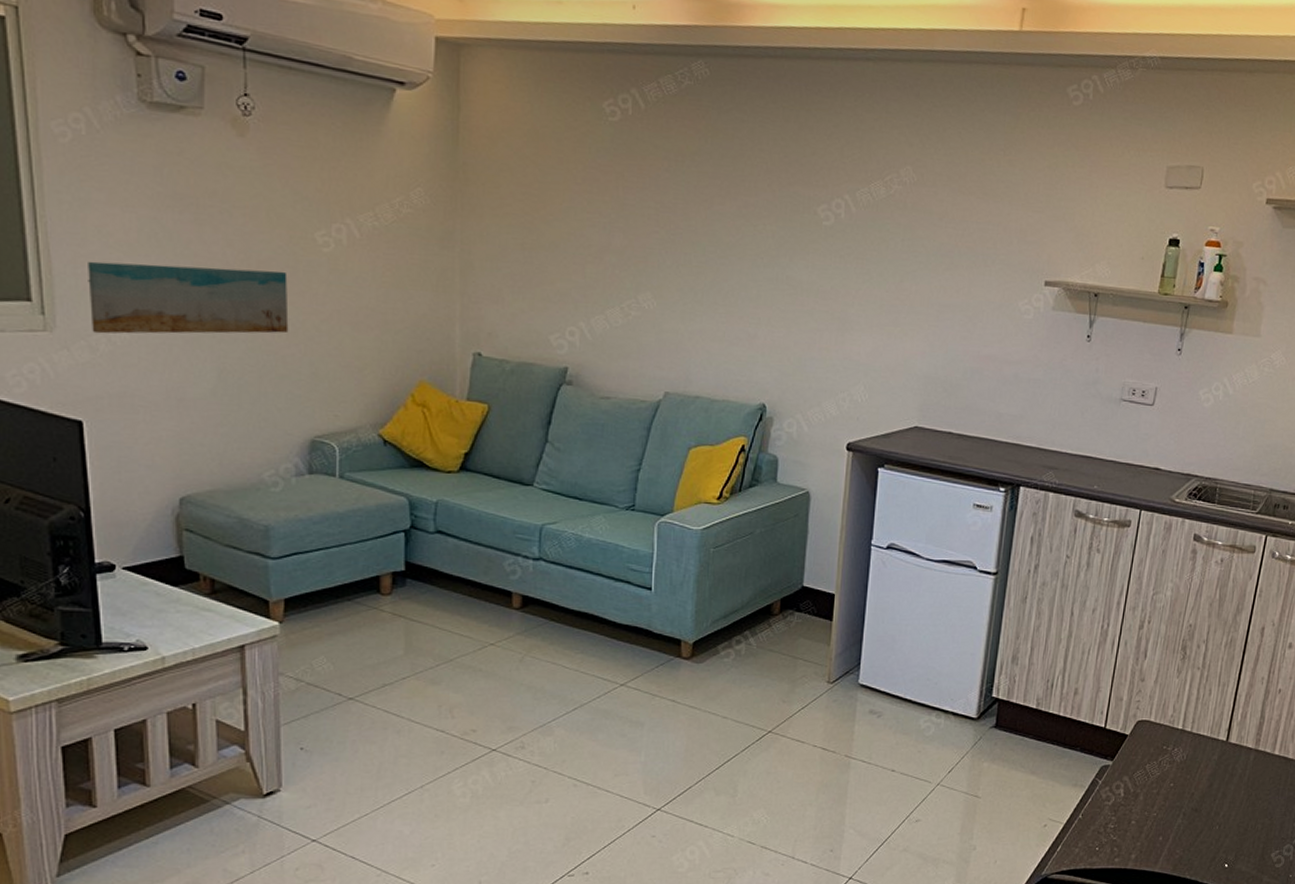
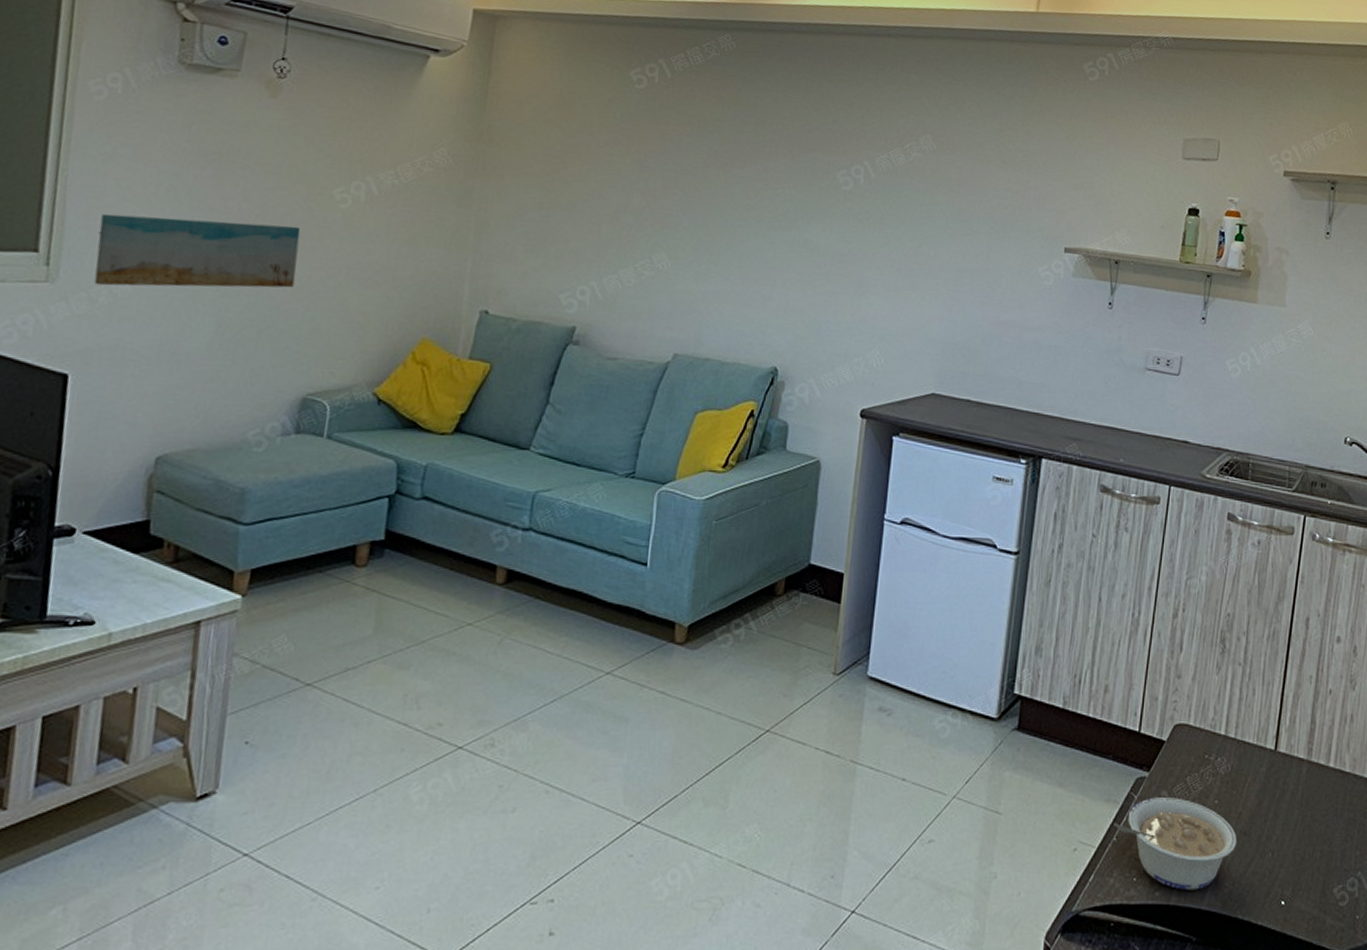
legume: none [1080,782,1189,857] -> present [1114,797,1237,890]

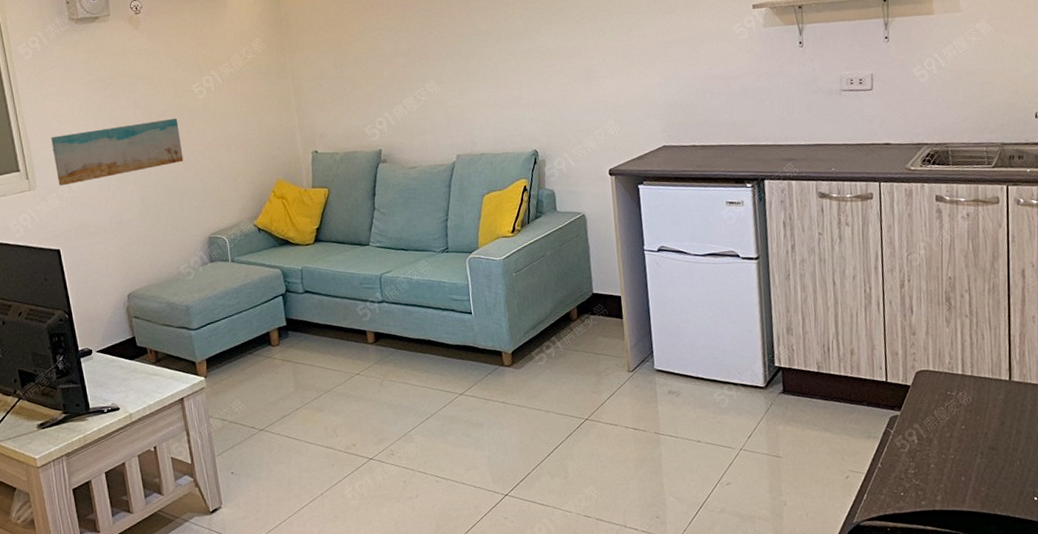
legume: present [1114,797,1237,890] -> none [877,428,987,498]

